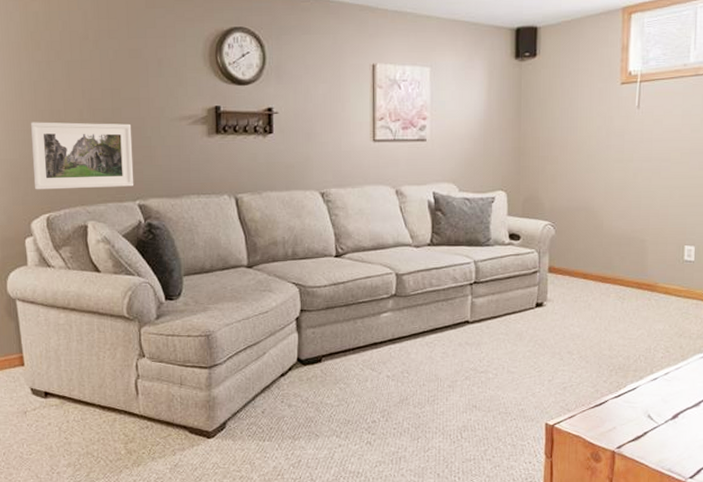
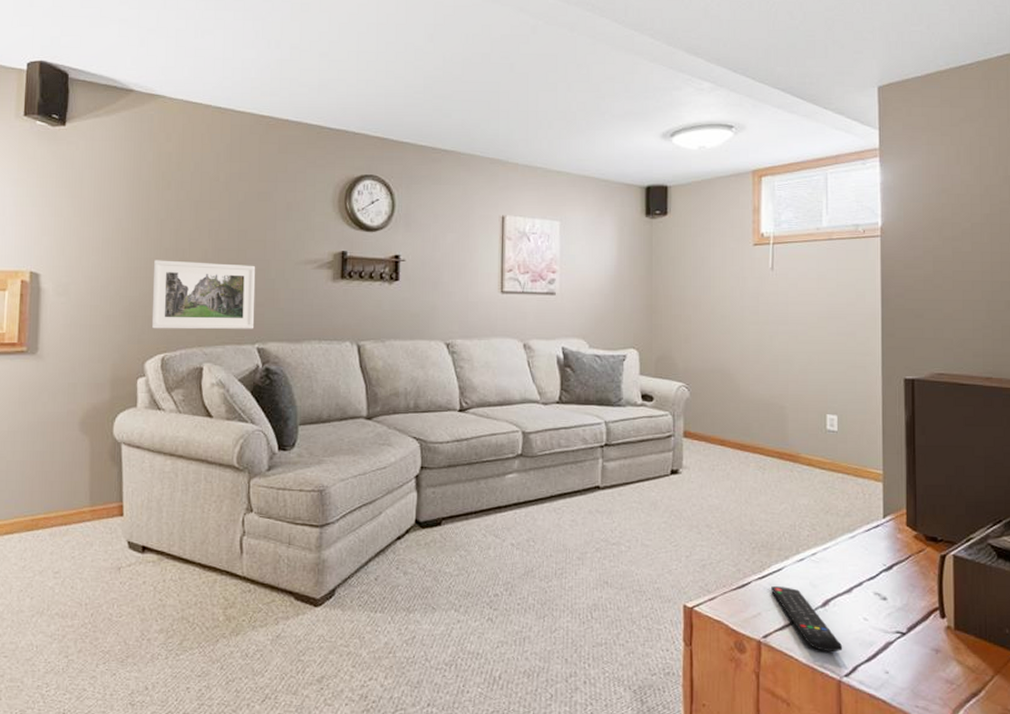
remote control: none [626,403,689,458] -> present [771,586,843,653]

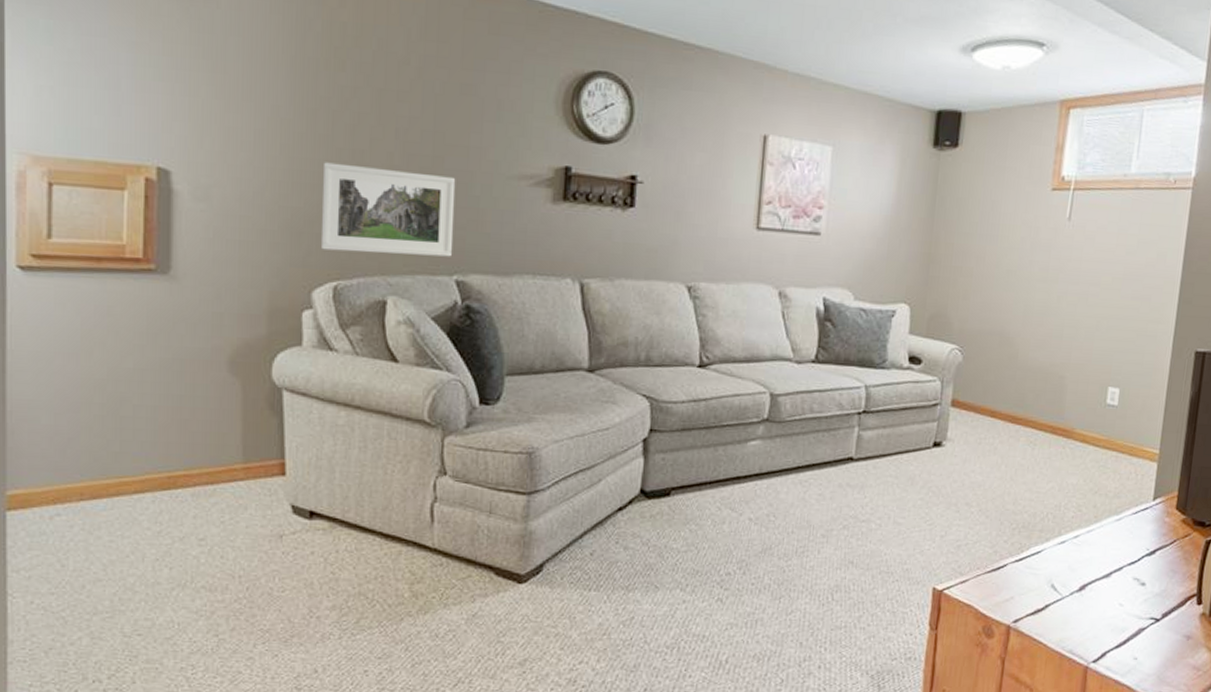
remote control: present [771,586,843,653] -> none [1027,570,1095,638]

